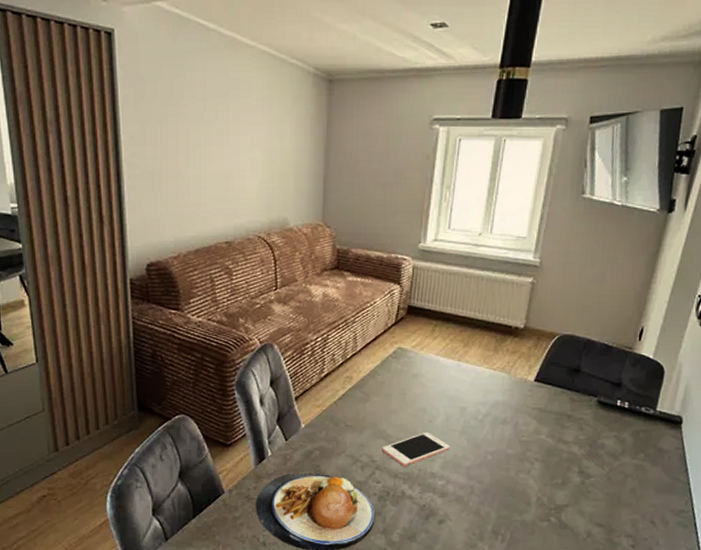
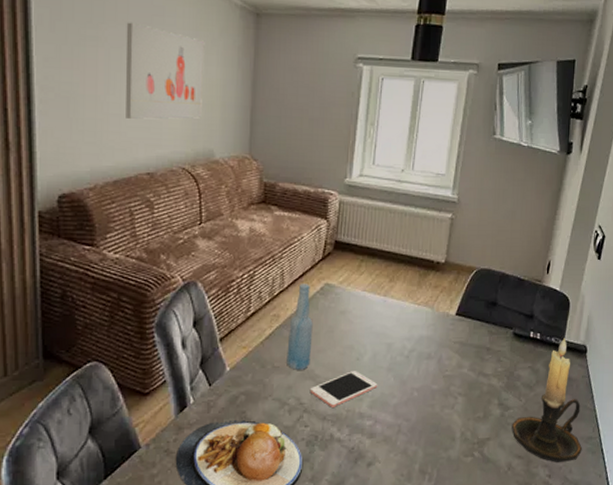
wall art: none [204,97,279,192] -> present [125,22,205,120]
bottle: none [359,347,385,429] -> present [286,284,313,370]
candle holder: none [592,408,672,533] -> present [512,338,582,462]

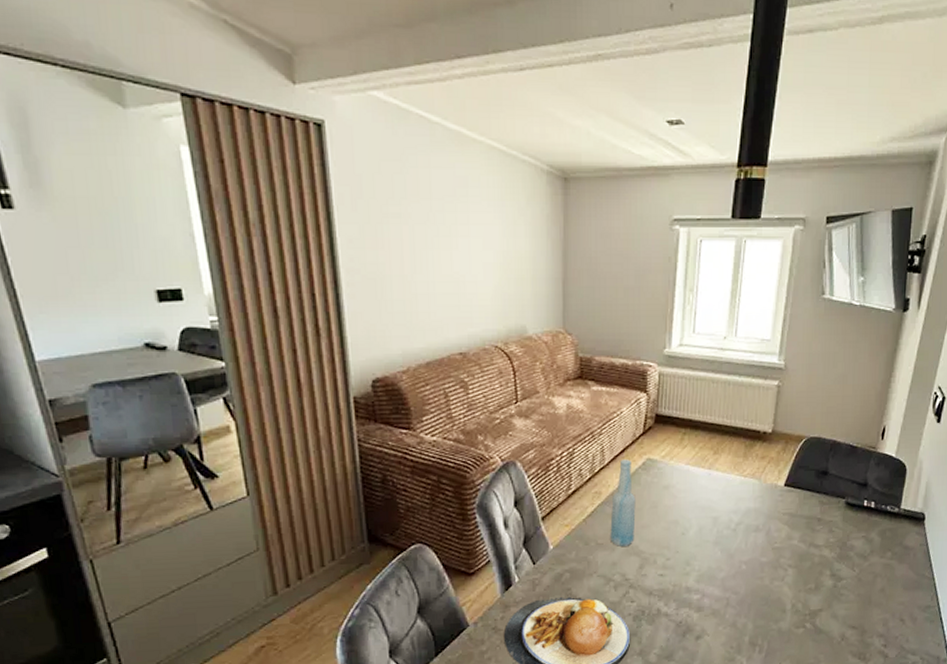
wall art: present [125,22,205,120] -> none [429,195,512,299]
cell phone: present [310,371,378,407] -> none [635,546,705,583]
candle holder: present [512,338,582,462] -> none [845,506,920,632]

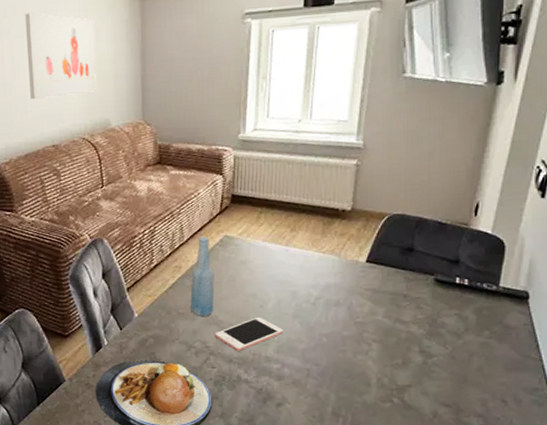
wall art: none [429,195,512,299] -> present [24,12,97,100]
cell phone: none [635,546,705,583] -> present [214,317,284,351]

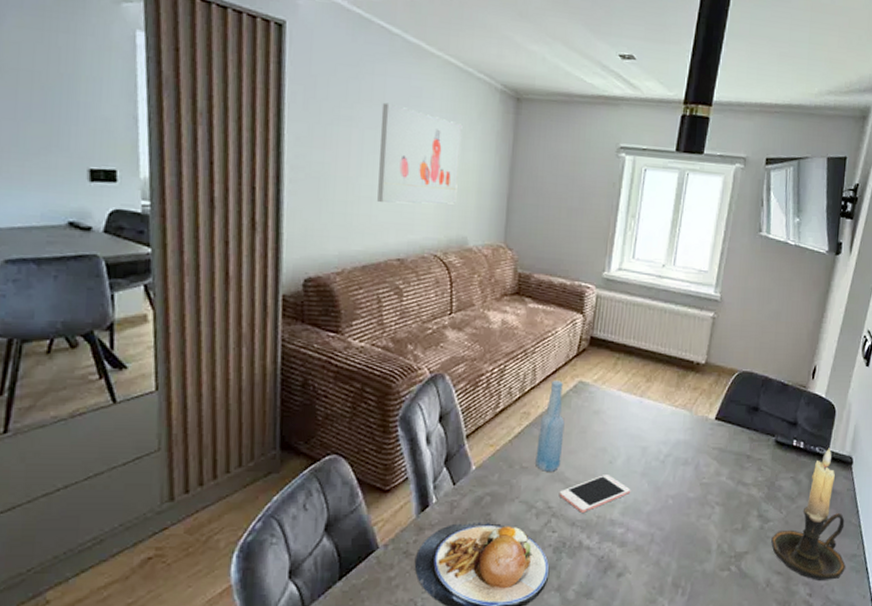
candle holder: none [436,283,525,413] -> present [771,448,845,580]

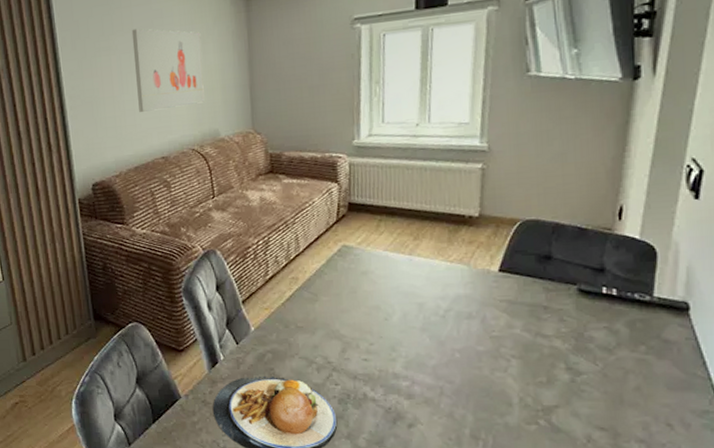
bottle: present [535,380,565,471] -> none [309,246,335,330]
cell phone: present [559,475,631,513] -> none [336,331,412,367]
candle holder: present [771,448,845,580] -> none [587,293,695,438]

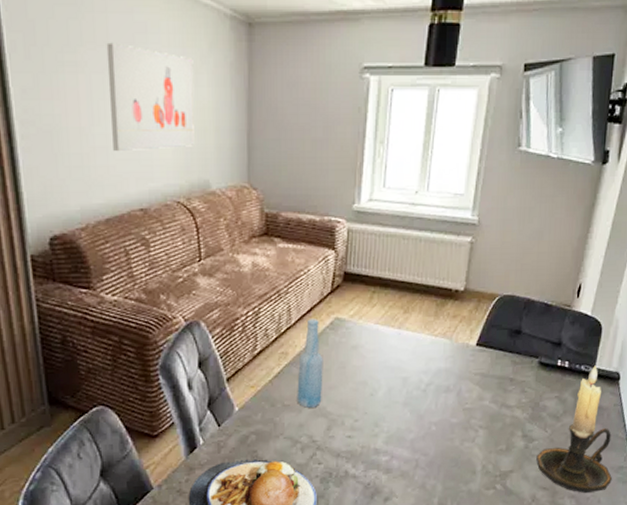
bottle: none [309,246,335,330] -> present [297,319,323,408]
candle holder: none [587,293,695,438] -> present [536,365,612,493]

